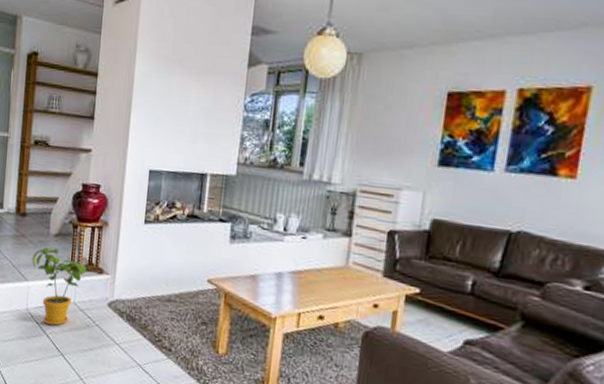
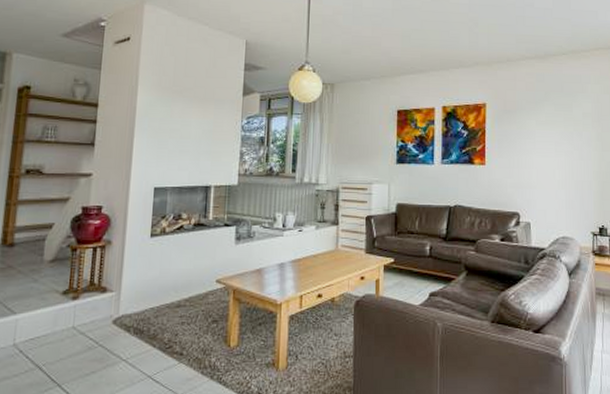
house plant: present [31,247,87,326] -> none [20,275,88,356]

